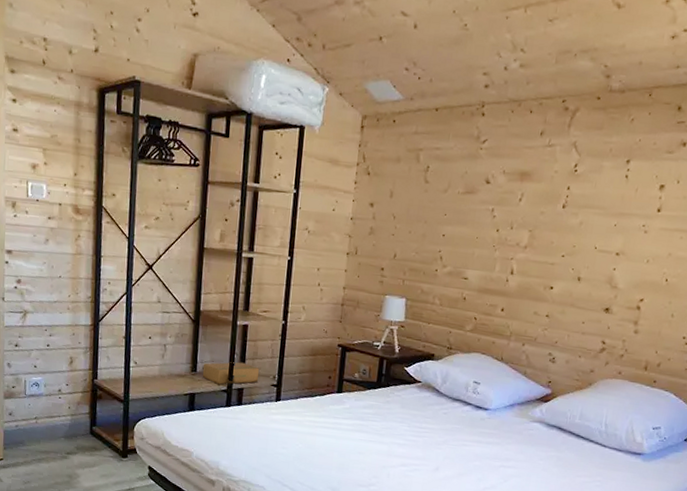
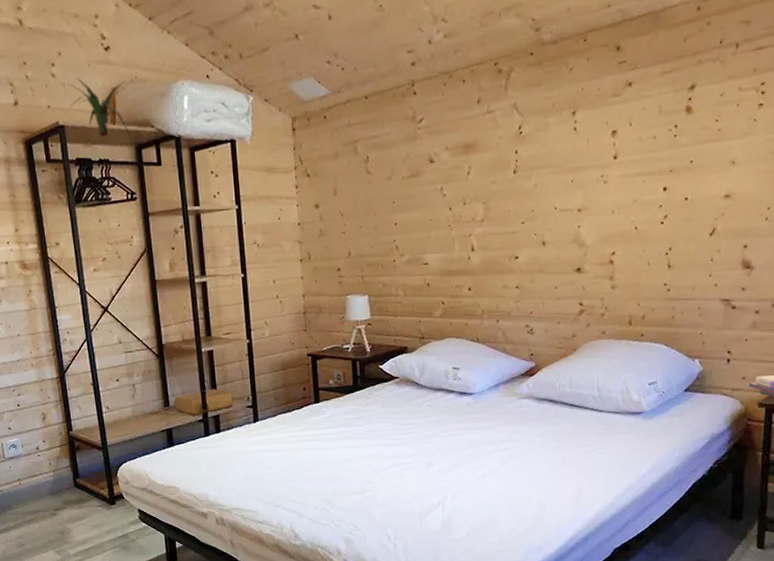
plant: none [149,37,208,104] -> present [68,77,131,137]

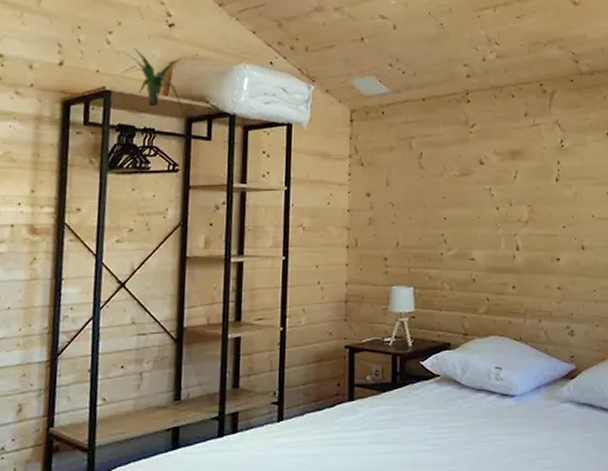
box: present [175,389,232,415] -> none [187,381,256,412]

